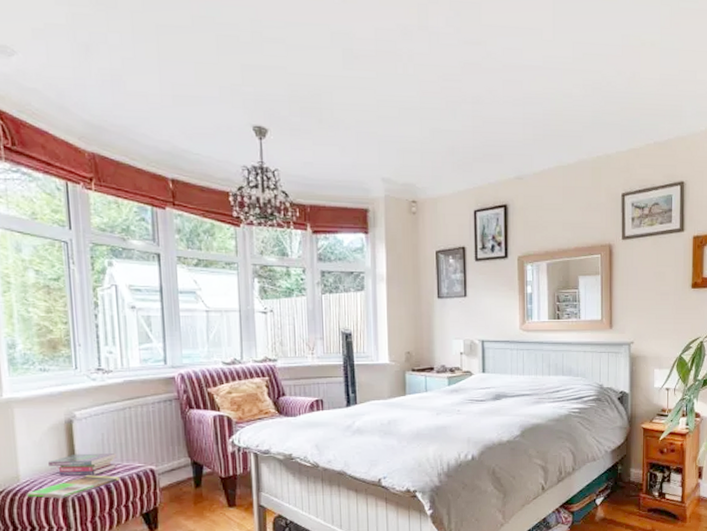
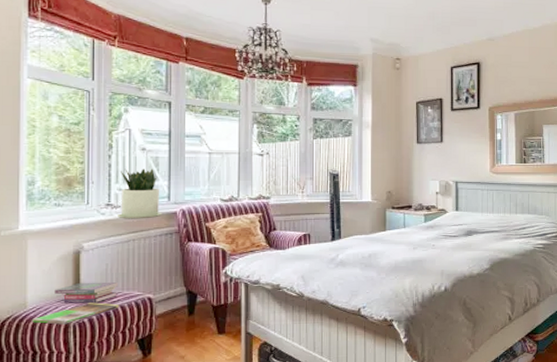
planter: none [109,329,160,385] -> present [116,168,163,219]

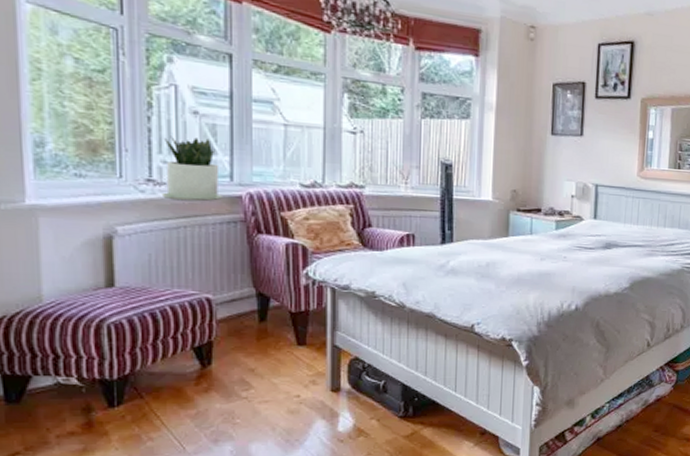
magazine: present [31,302,120,325] -> none [49,300,169,325]
books: present [55,282,118,304] -> none [80,274,165,302]

